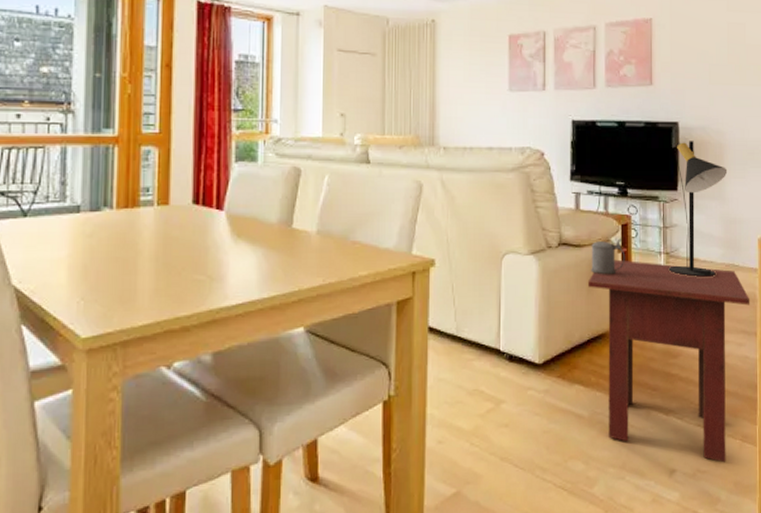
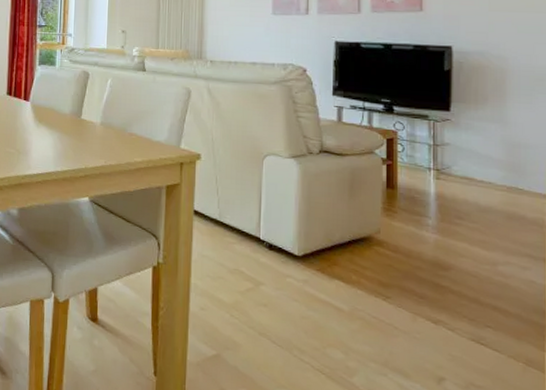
side table: present [587,259,750,463] -> none [349,170,538,383]
beer stein: present [591,238,626,275] -> none [353,151,391,185]
table lamp: present [668,141,728,277] -> none [439,64,510,197]

